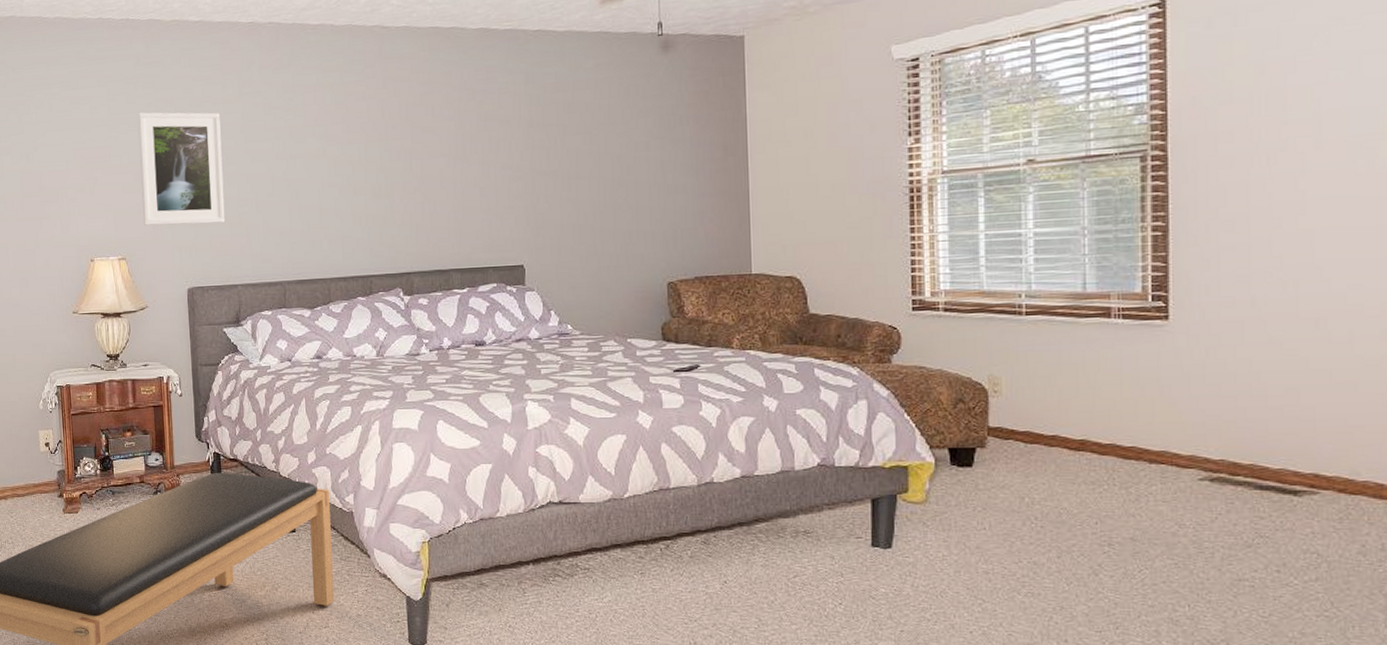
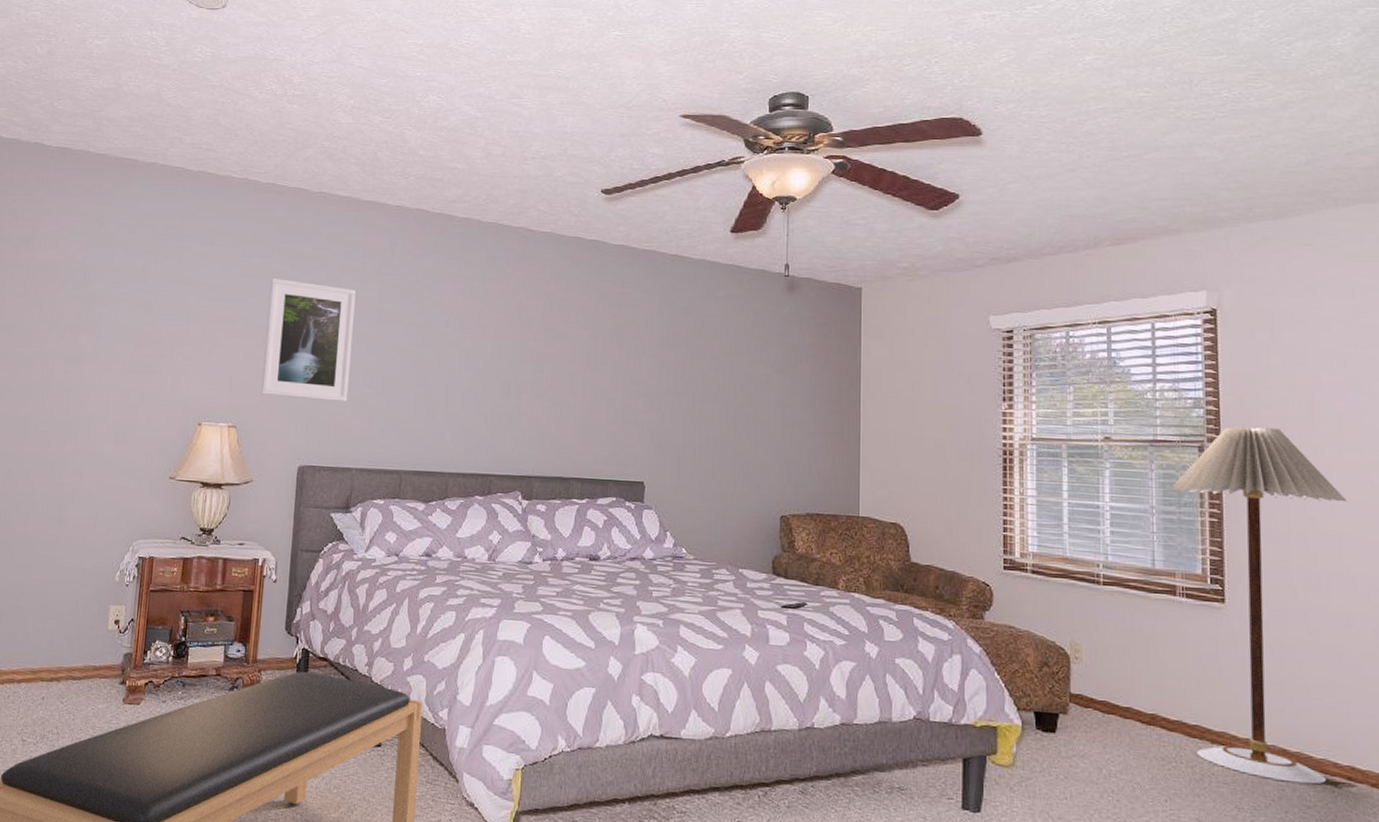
floor lamp: none [1103,125,1324,495] -> present [1168,426,1348,785]

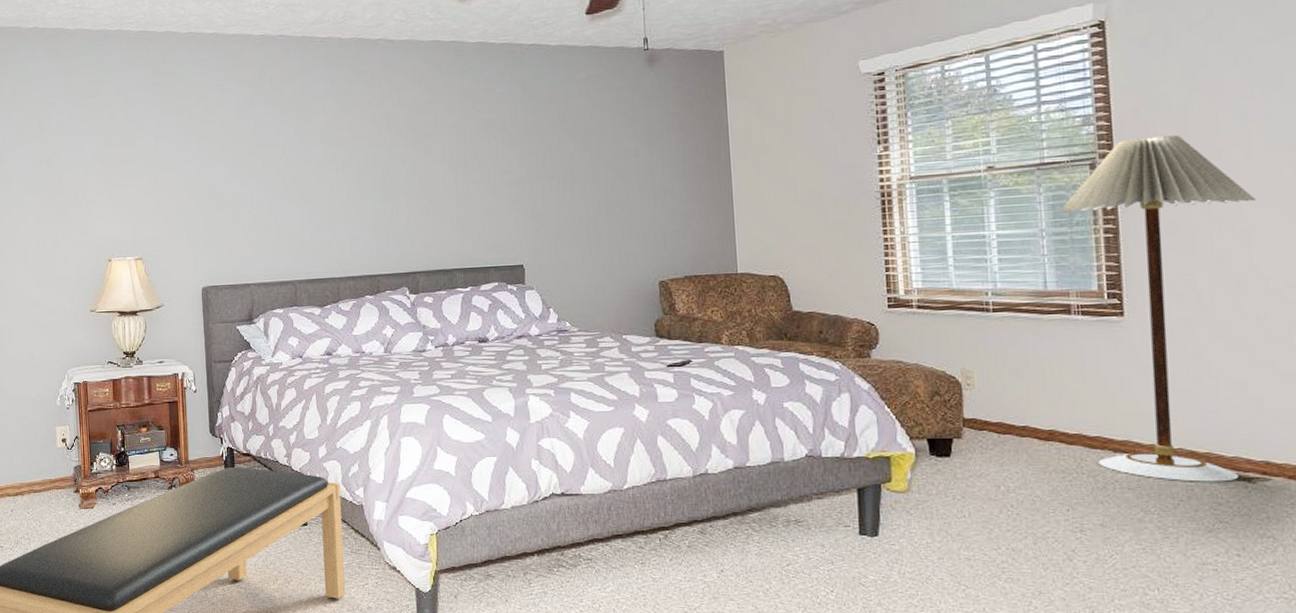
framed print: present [261,277,356,402] -> none [154,118,239,227]

